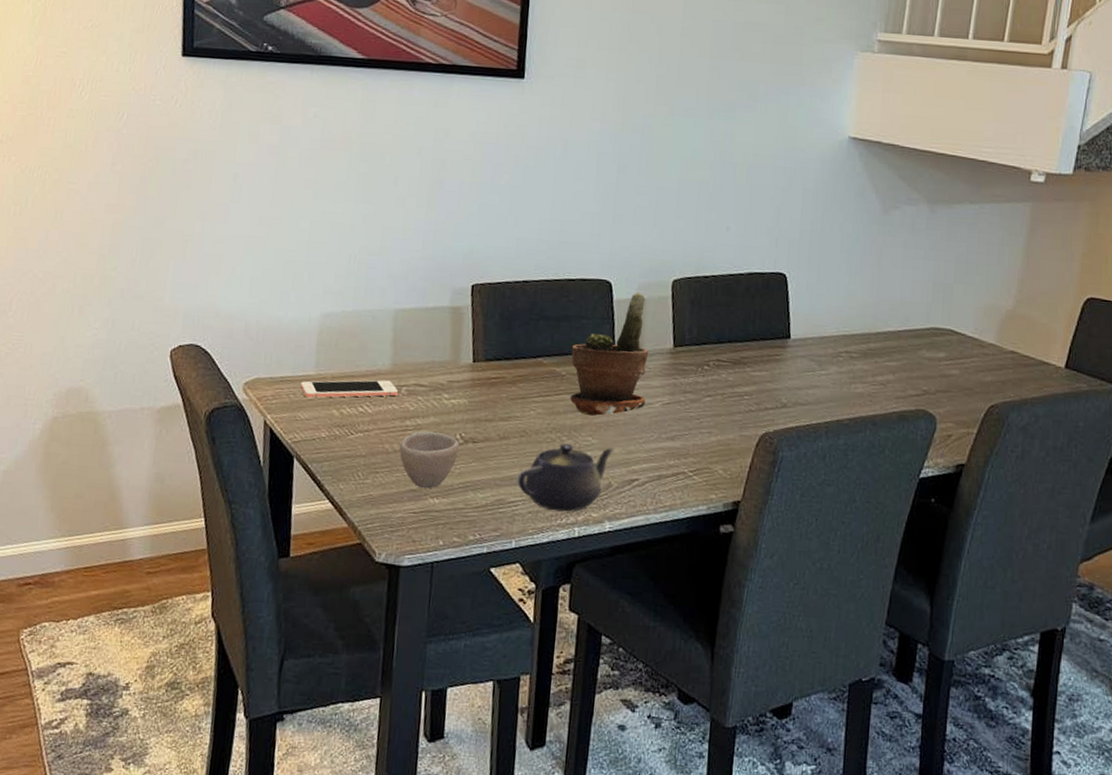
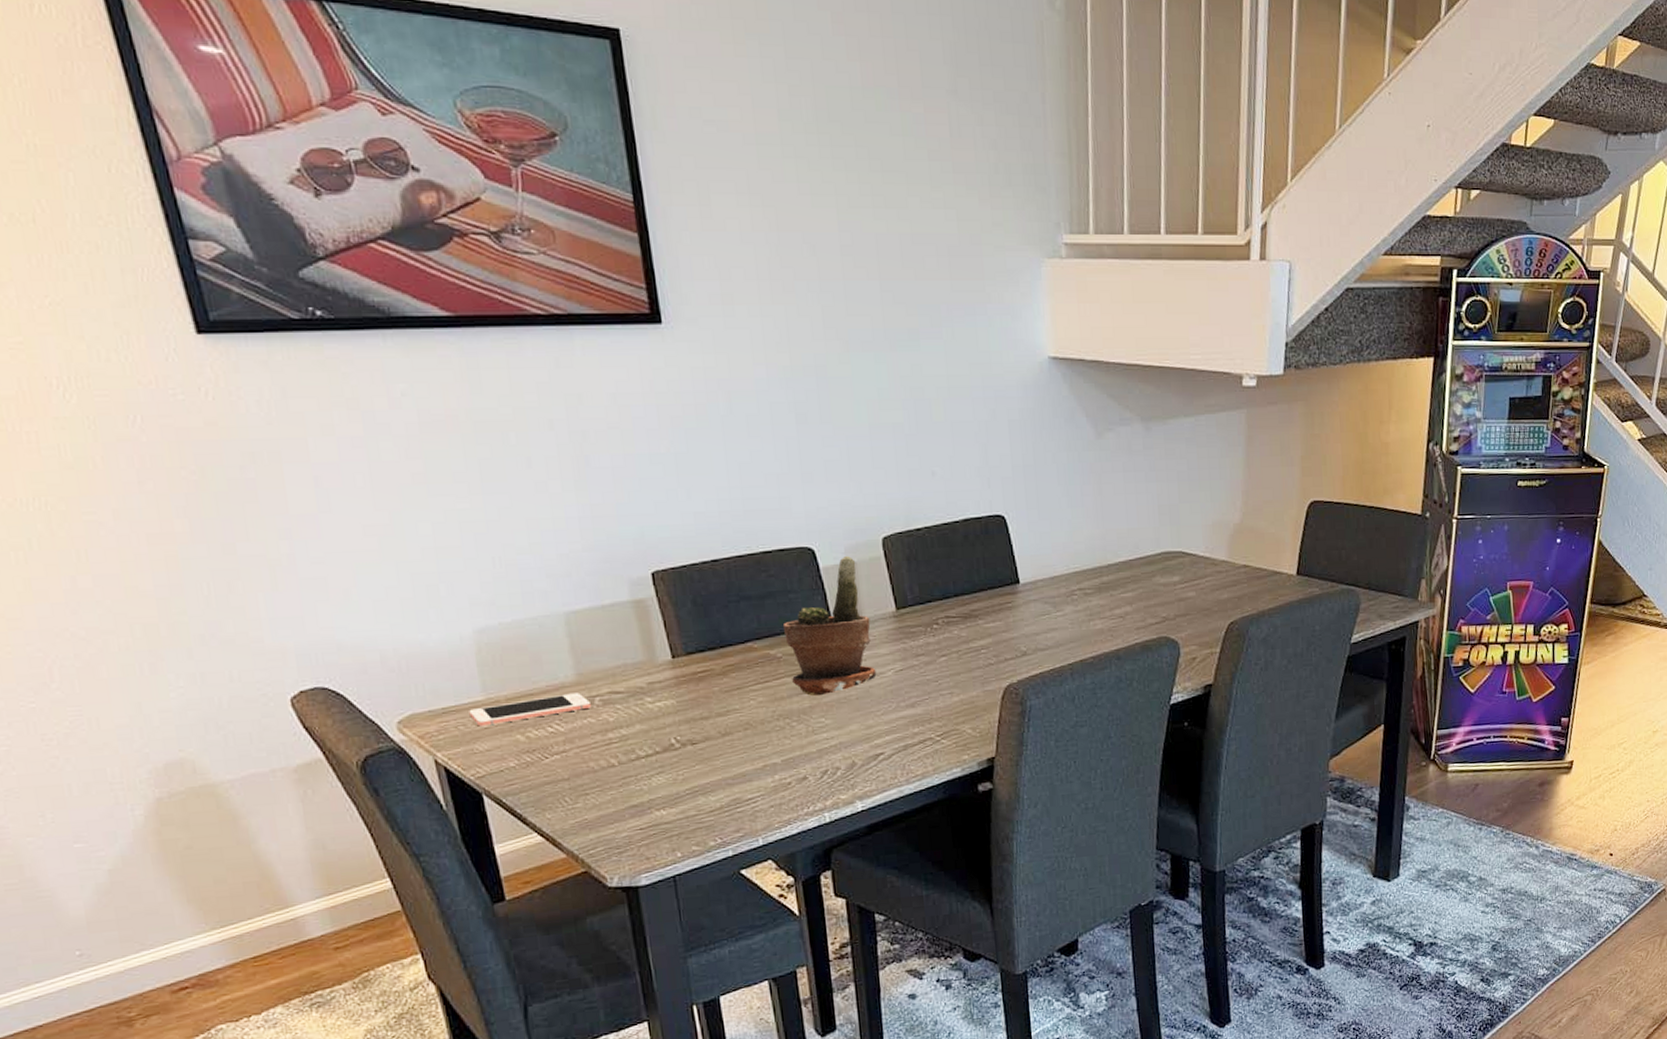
cup: present [399,430,460,489] -> none [607,740,678,803]
teapot: present [517,443,615,512] -> none [750,725,852,801]

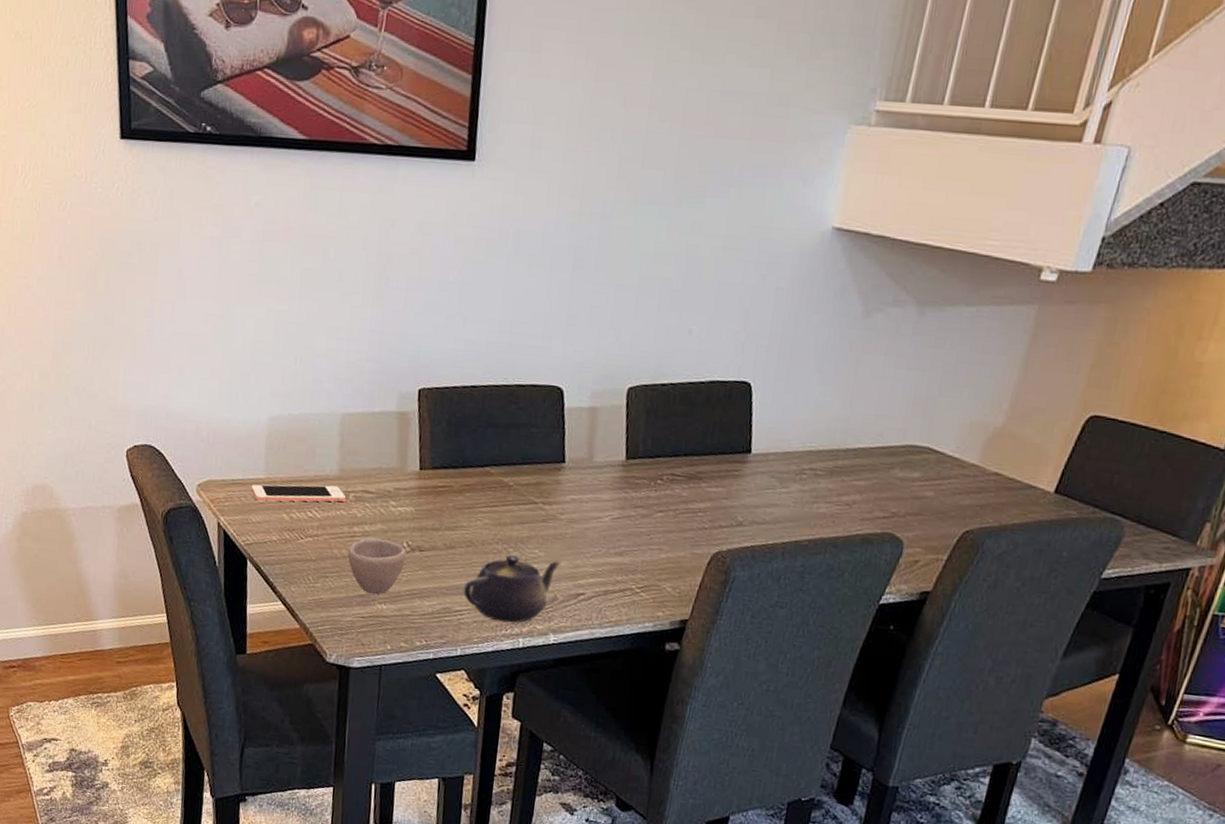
cup: none [607,740,678,803] -> present [348,537,406,595]
teapot: none [750,725,852,801] -> present [462,555,562,623]
potted plant: present [782,555,877,696] -> none [517,399,600,529]

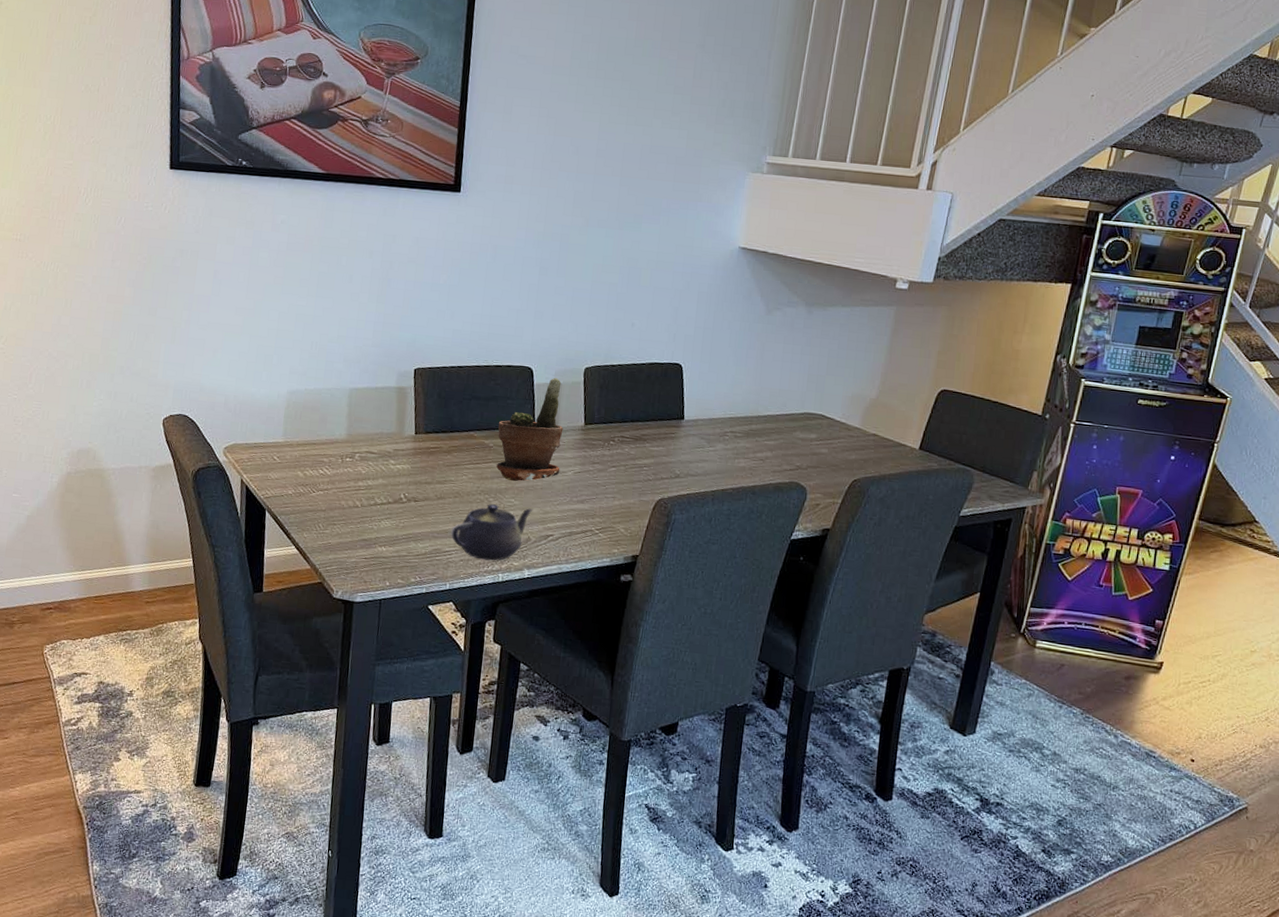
cell phone: present [251,484,347,502] -> none [271,447,353,461]
cup: present [348,537,406,595] -> none [353,490,403,539]
potted plant: none [517,399,600,529] -> present [496,377,564,482]

